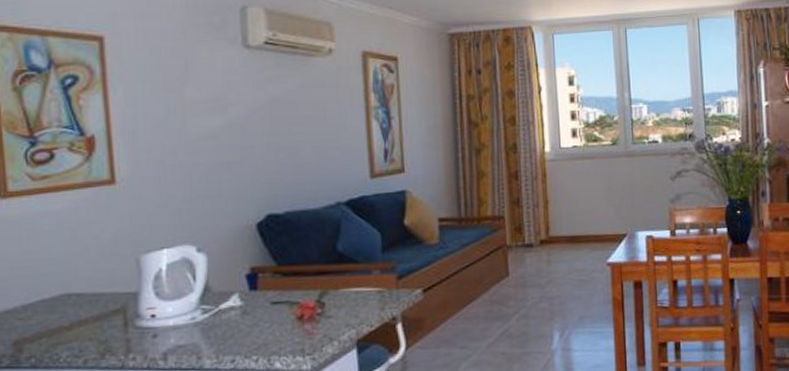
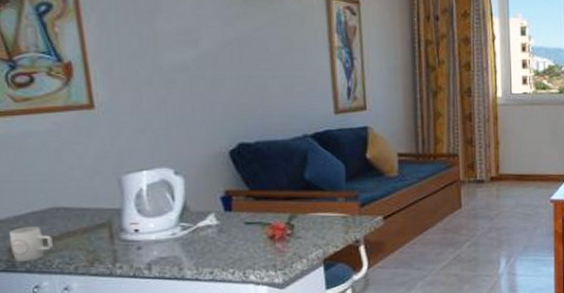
mug: none [15,316,63,357] -> present [8,227,54,262]

